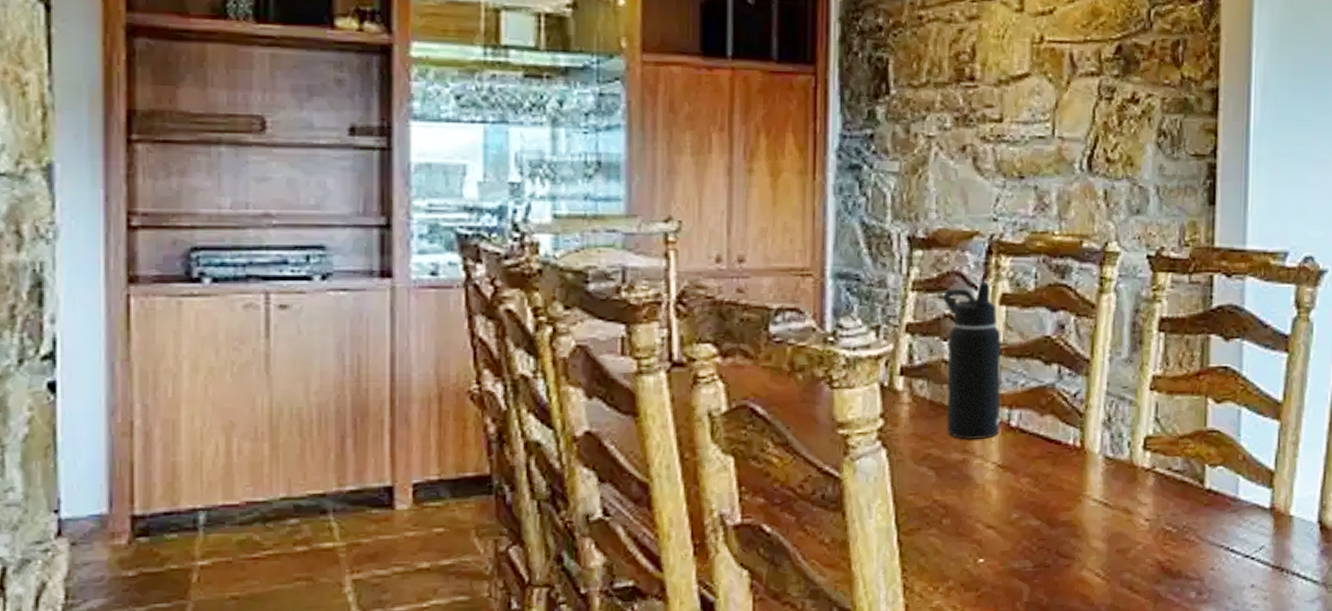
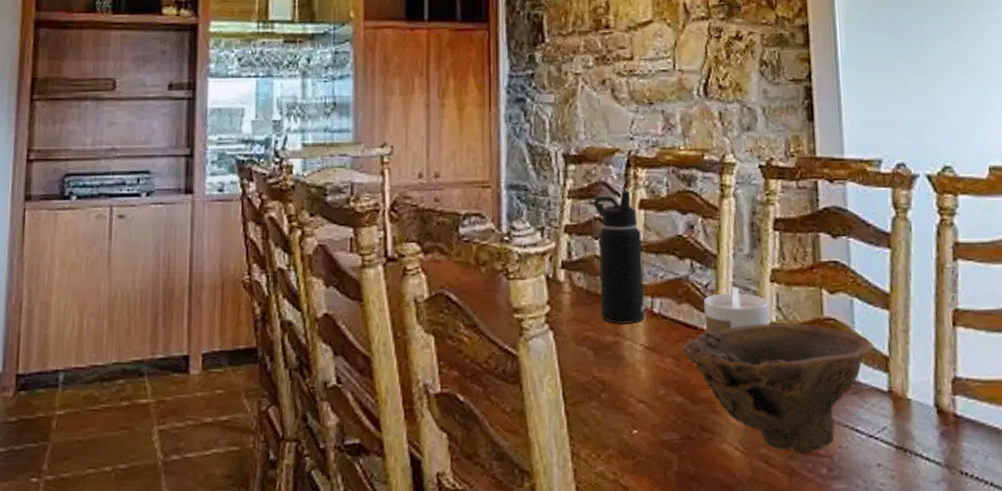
bowl: none [1043,436,1259,577] -> present [683,323,873,453]
candle: none [1069,396,1146,449] -> present [703,286,770,334]

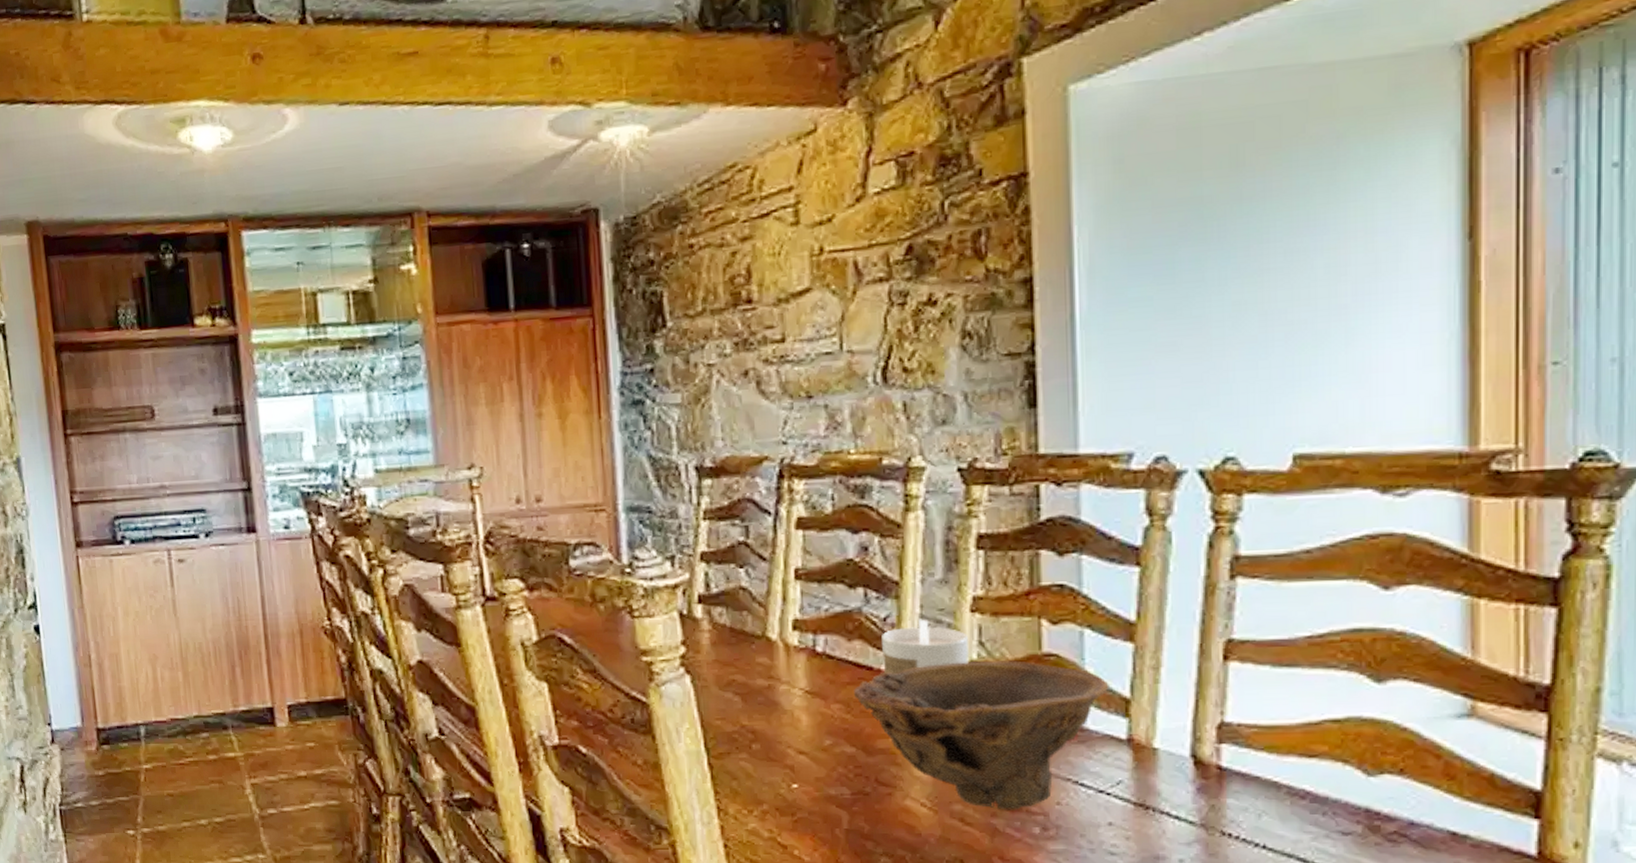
water bottle: present [593,190,644,325] -> none [736,507,804,666]

